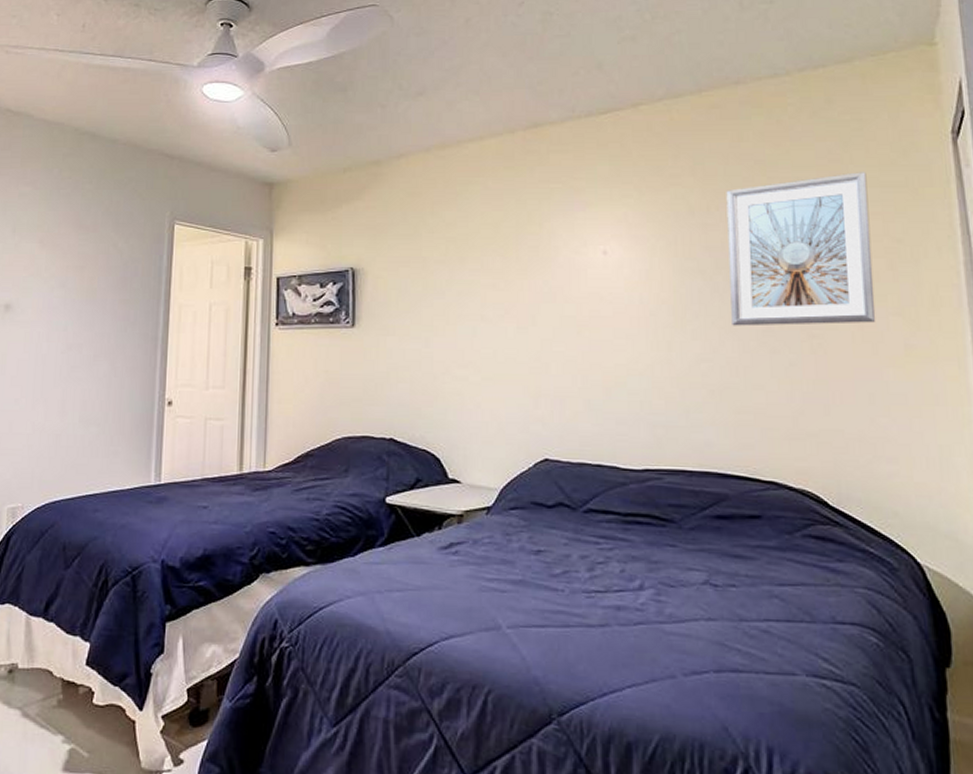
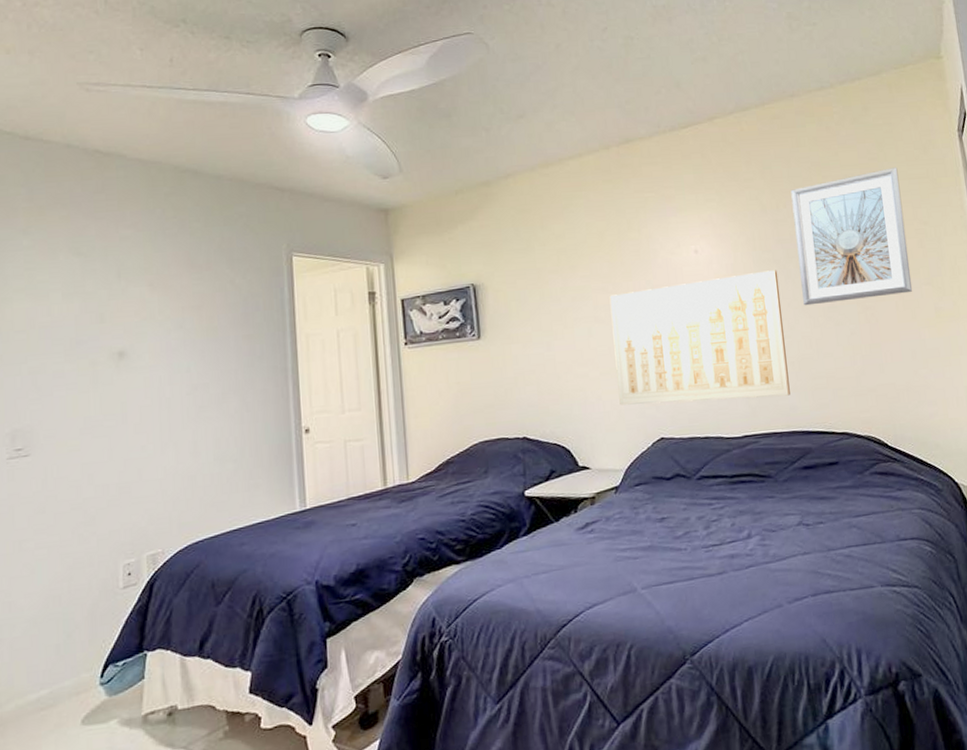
wall art: none [500,281,706,429] -> present [609,270,790,406]

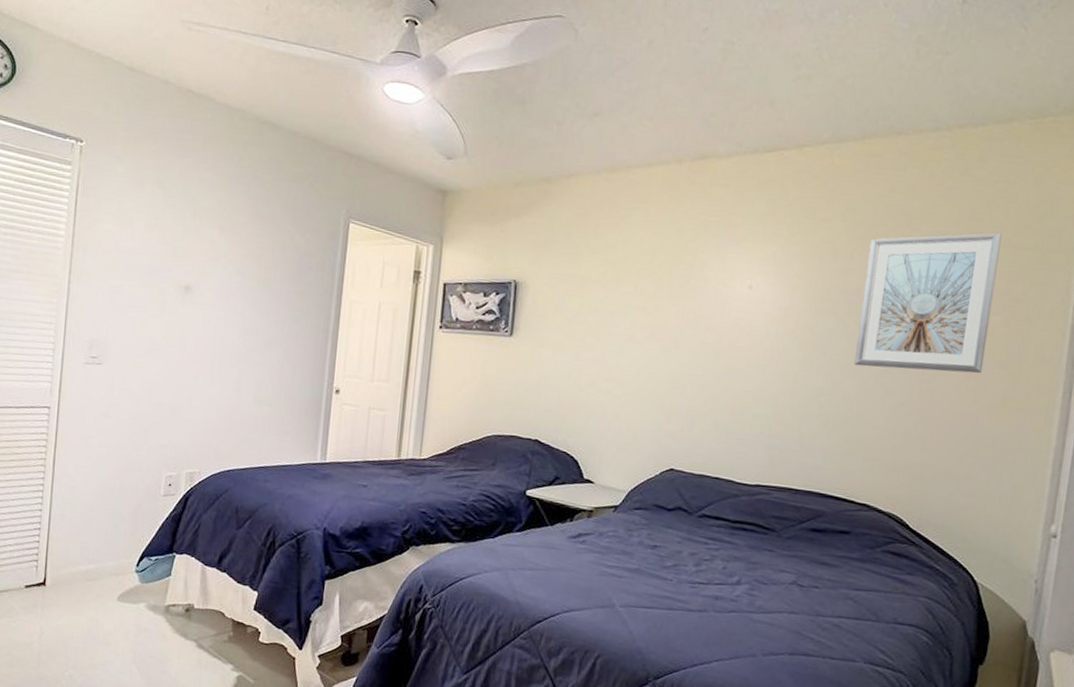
wall art: present [609,270,790,406] -> none [636,316,834,455]

